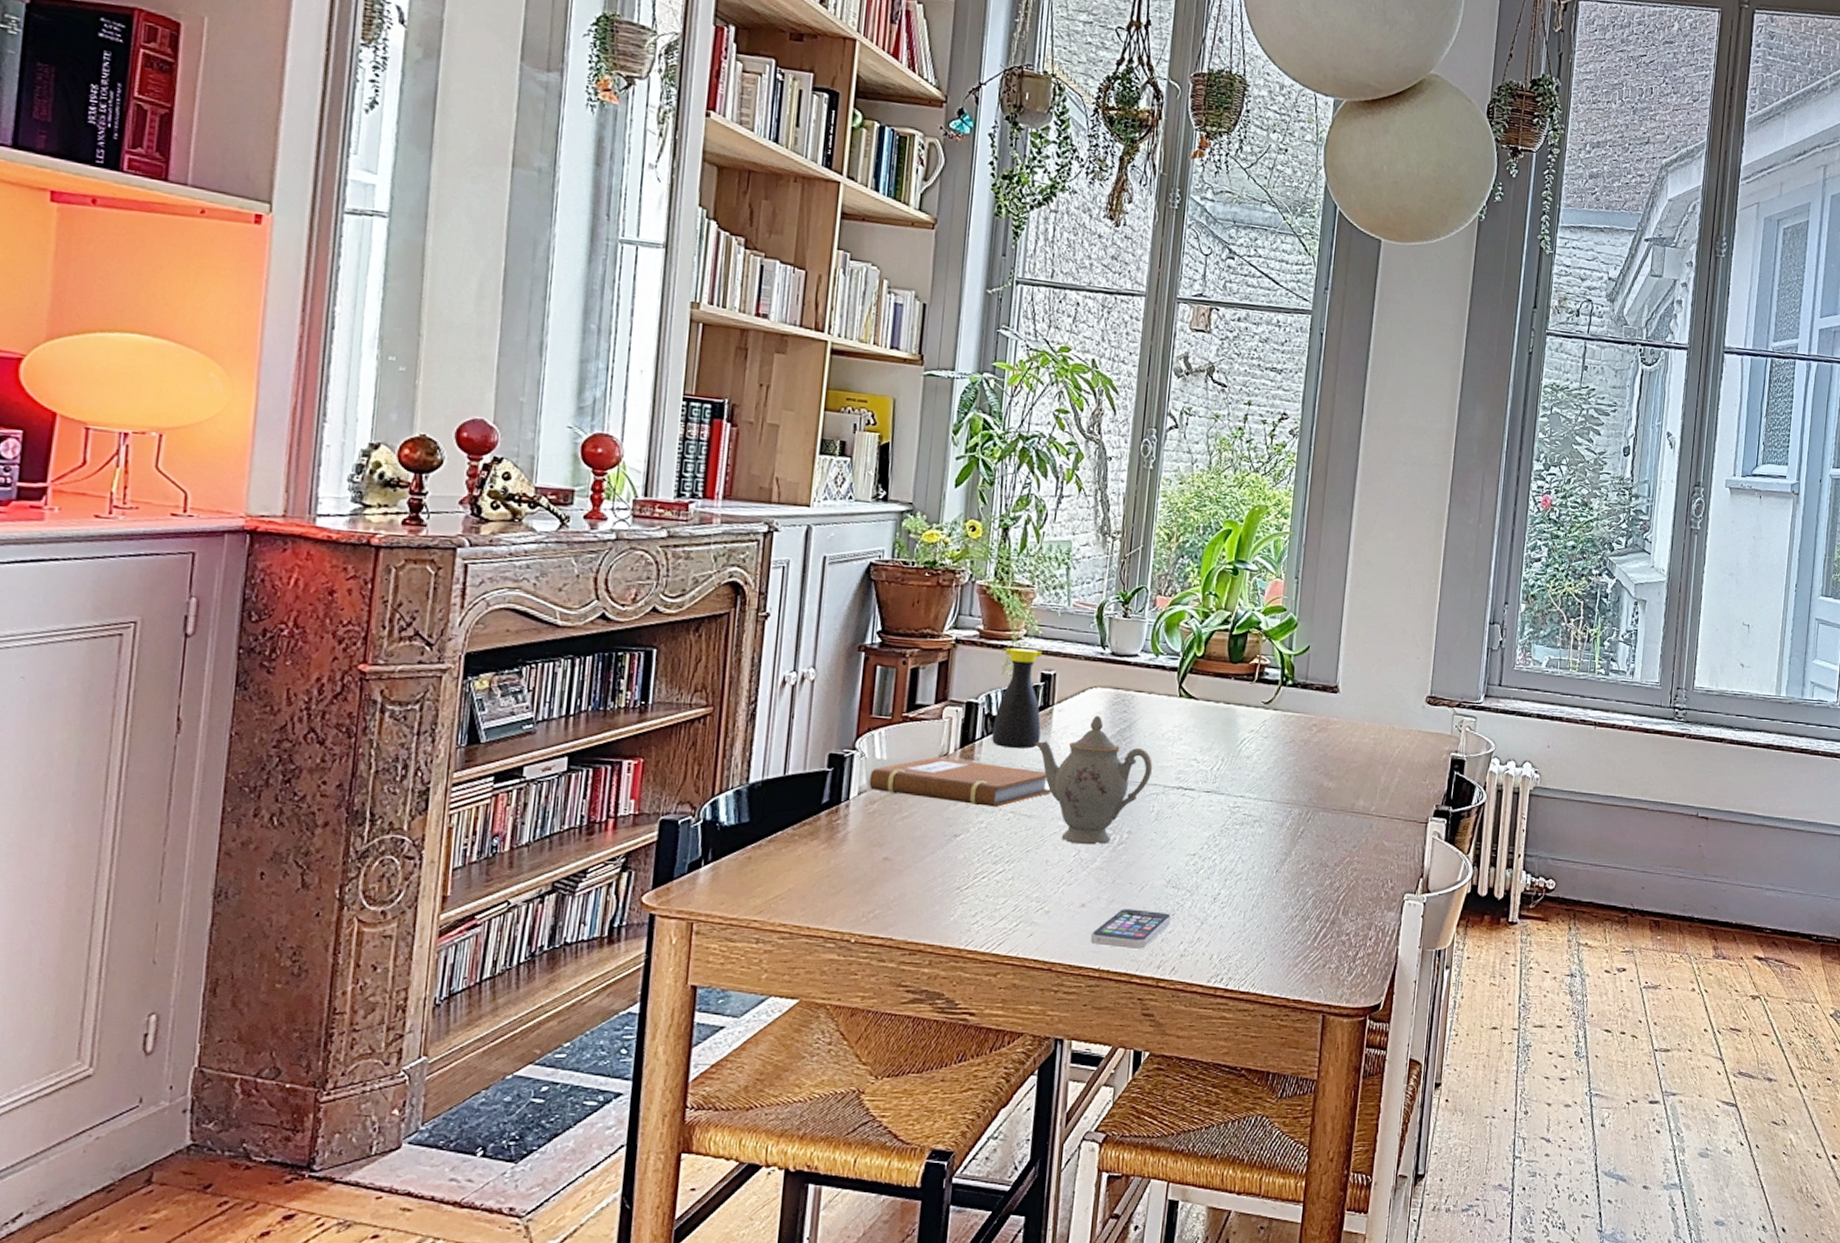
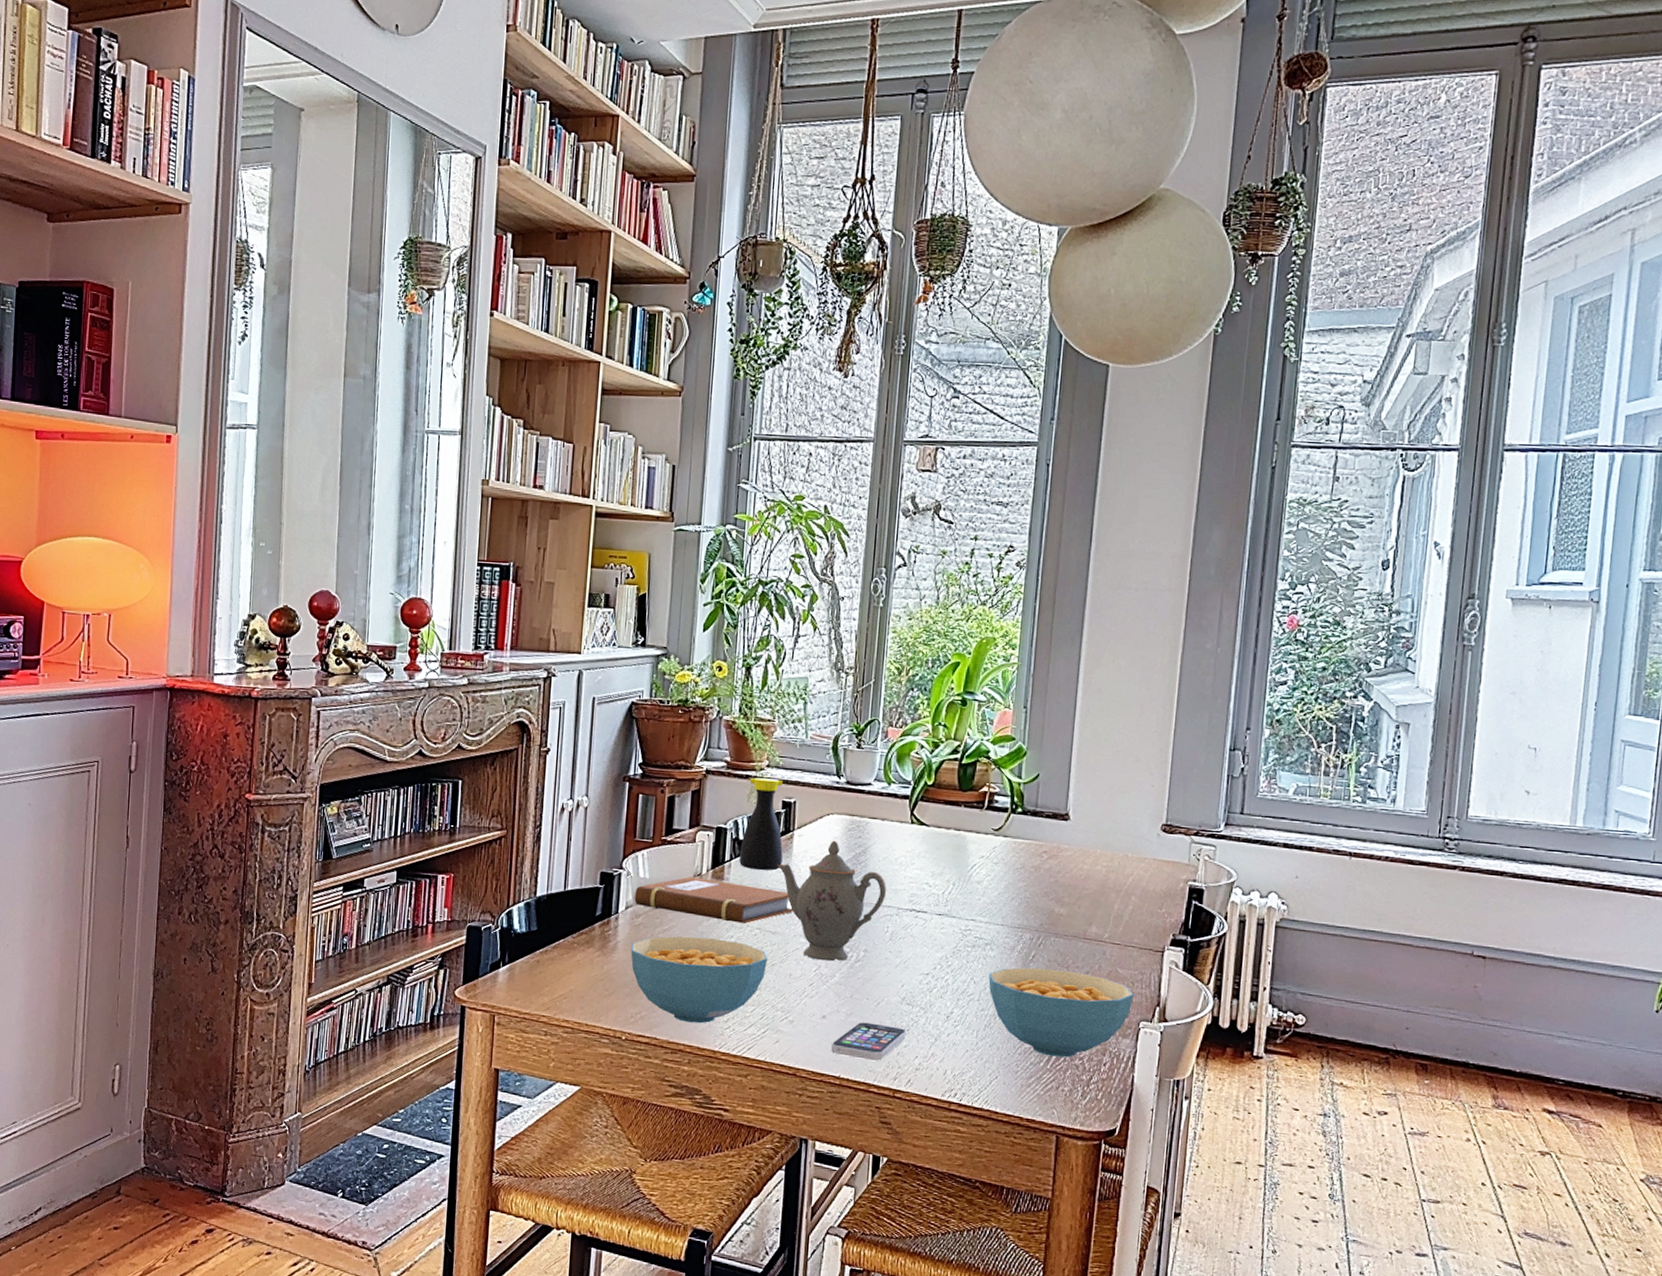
cereal bowl: none [863,823,1022,920] -> present [631,935,767,1024]
cereal bowl: none [1257,843,1399,934] -> present [988,967,1134,1058]

